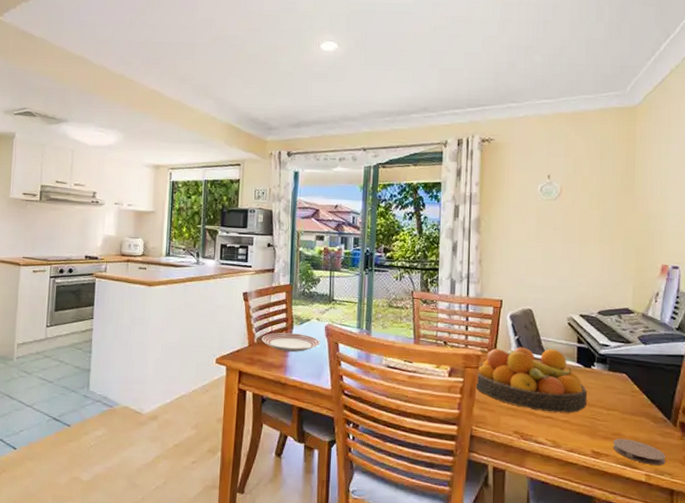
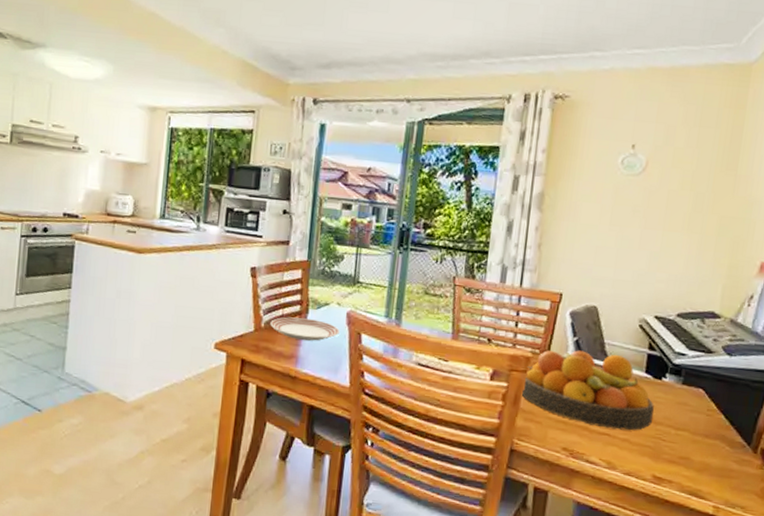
coaster: present [613,439,666,465] -> none [678,463,740,497]

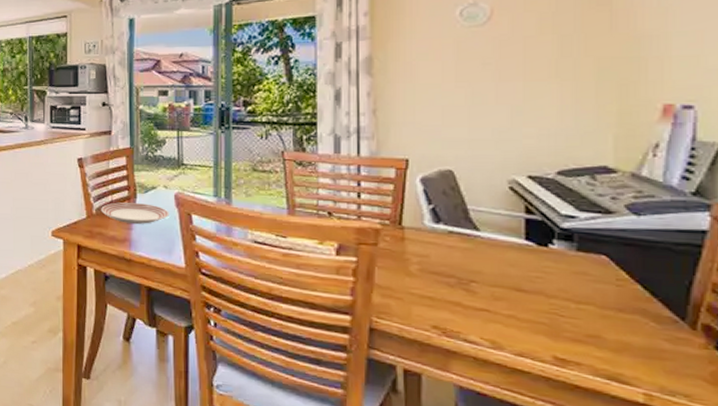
fruit bowl: present [521,350,654,431] -> none [374,218,543,306]

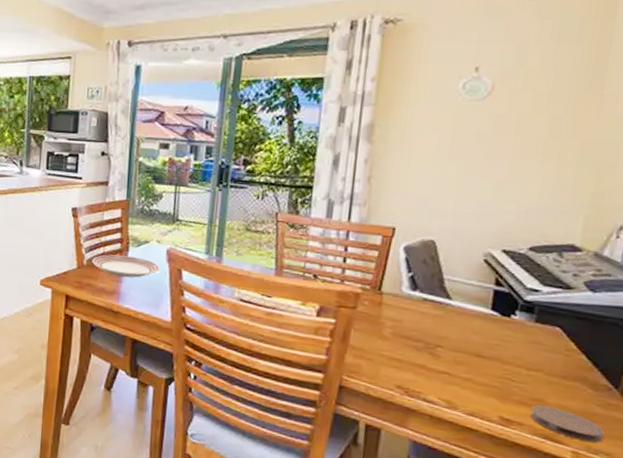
coaster: none [587,342,678,383] -> present [530,405,605,443]

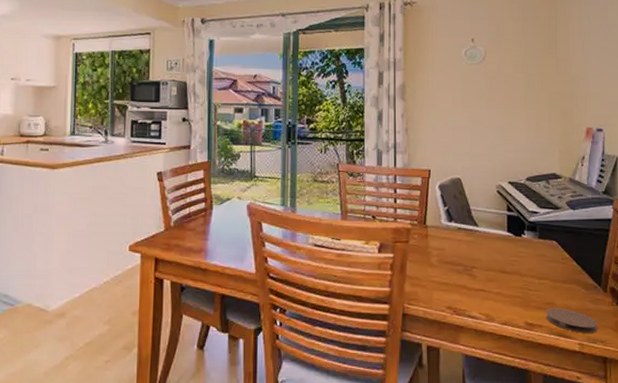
dinner plate: present [92,254,160,278] -> none [179,214,242,234]

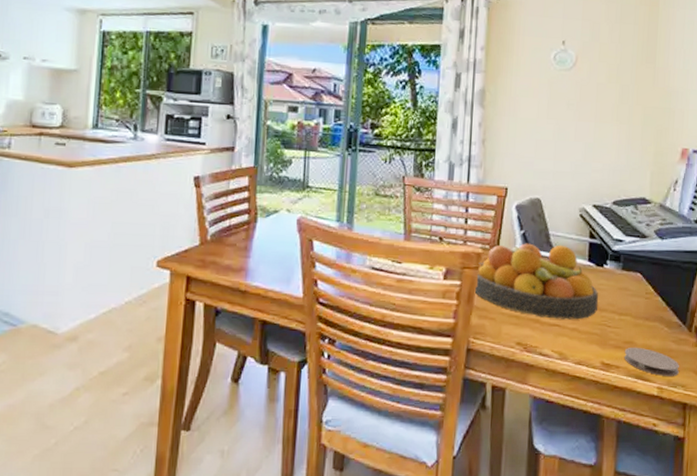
fruit bowl: none [406,218,518,285] -> present [474,243,598,320]

